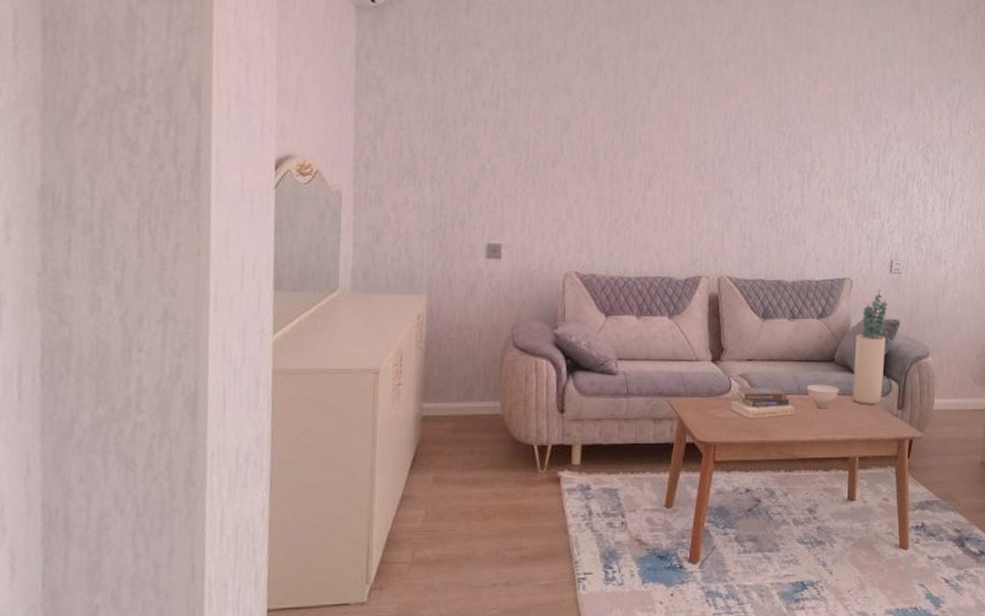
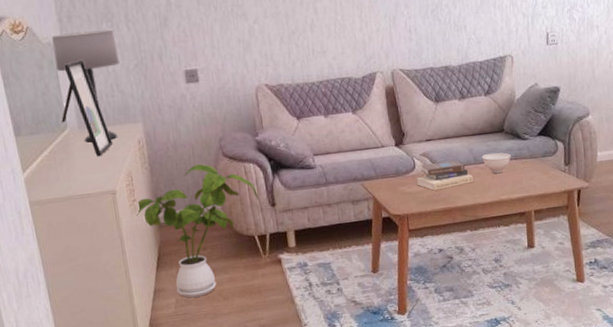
picture frame: none [332,214,388,328] -> present [61,59,113,157]
table lamp: none [339,183,415,310] -> present [52,29,119,143]
house plant: none [398,352,547,512] -> present [136,164,260,298]
vase: present [852,289,888,405] -> none [521,61,550,166]

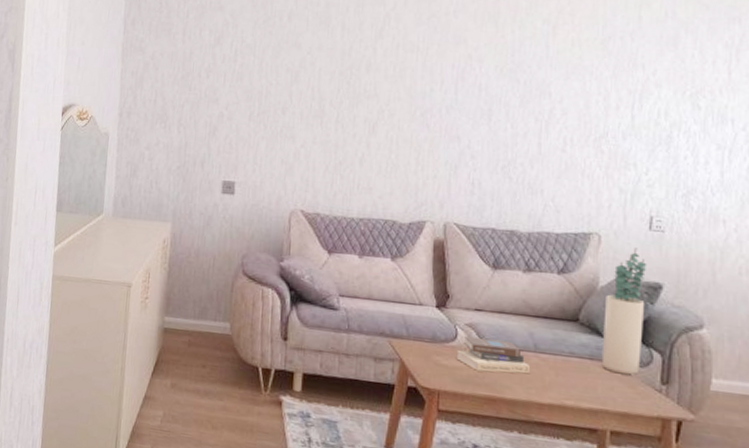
table lamp: present [52,29,119,143] -> none [106,127,165,233]
picture frame: present [61,59,113,157] -> none [99,152,140,248]
house plant: present [136,164,260,298] -> none [145,277,272,418]
bowl: present [481,152,511,174] -> none [544,343,585,372]
vase: none [521,61,550,166] -> present [601,248,647,376]

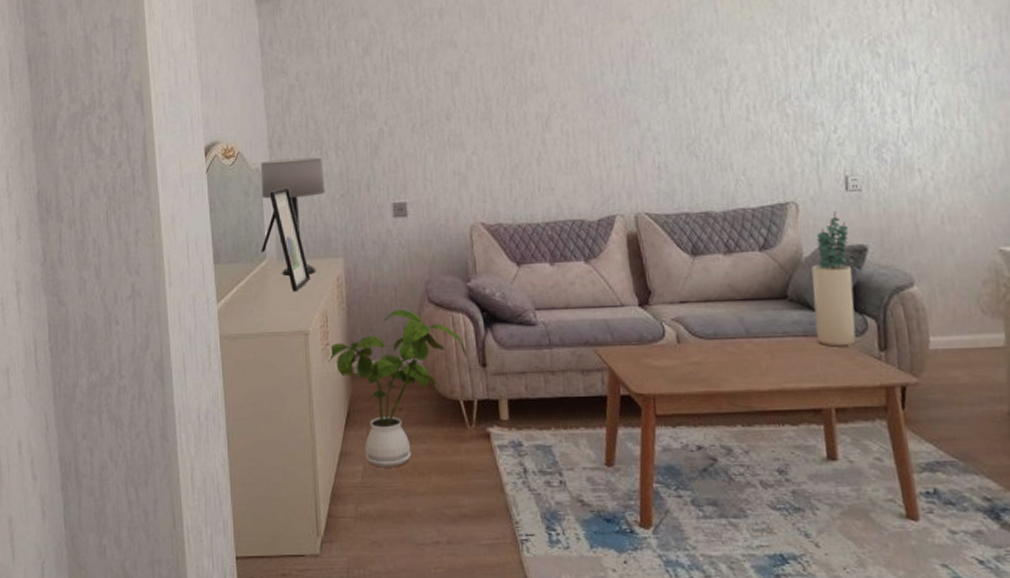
picture frame: none [99,152,140,248] -> present [261,187,310,292]
table lamp: none [106,127,165,233] -> present [261,157,325,276]
house plant: none [145,277,272,418] -> present [328,309,468,468]
books: present [456,336,530,375] -> none [666,330,745,367]

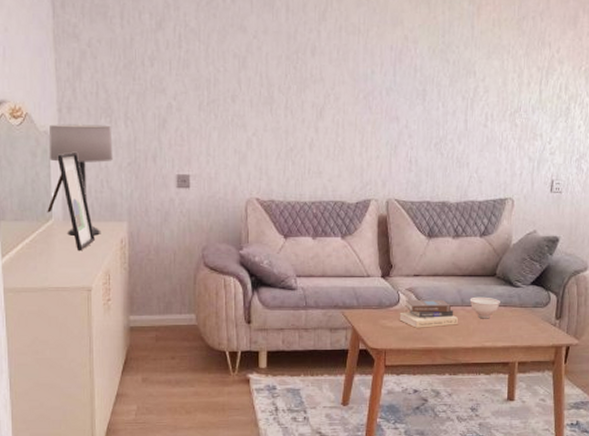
house plant: present [328,309,468,468] -> none [109,272,235,407]
books: none [666,330,745,367] -> present [399,299,458,328]
bowl: none [756,325,799,353] -> present [469,296,500,319]
vase: present [811,211,856,347] -> none [512,208,548,315]

